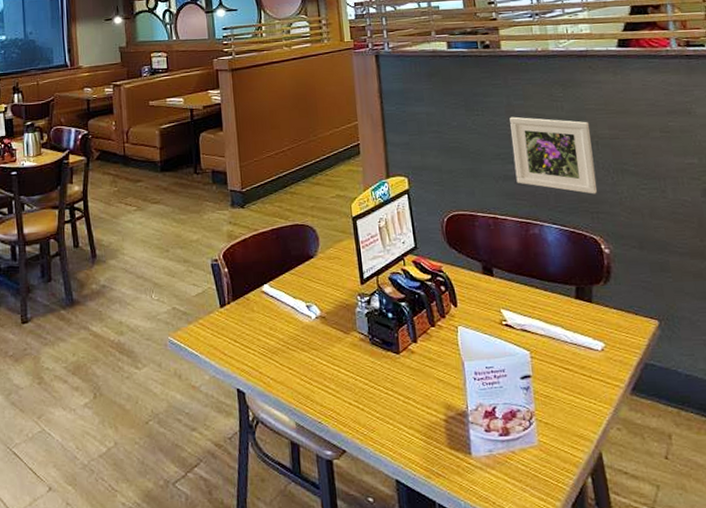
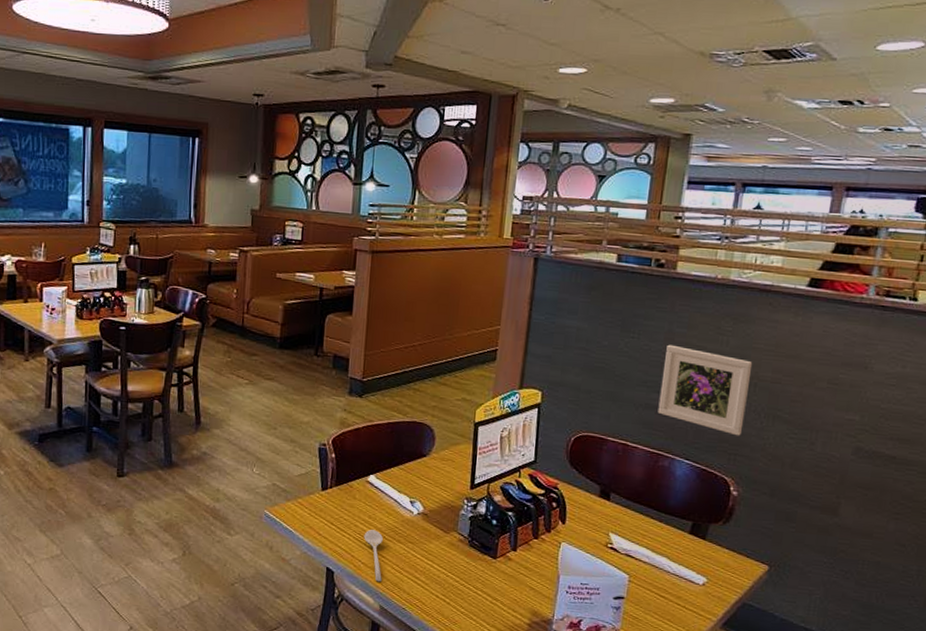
stirrer: none [268,341,293,397] -> present [363,529,383,582]

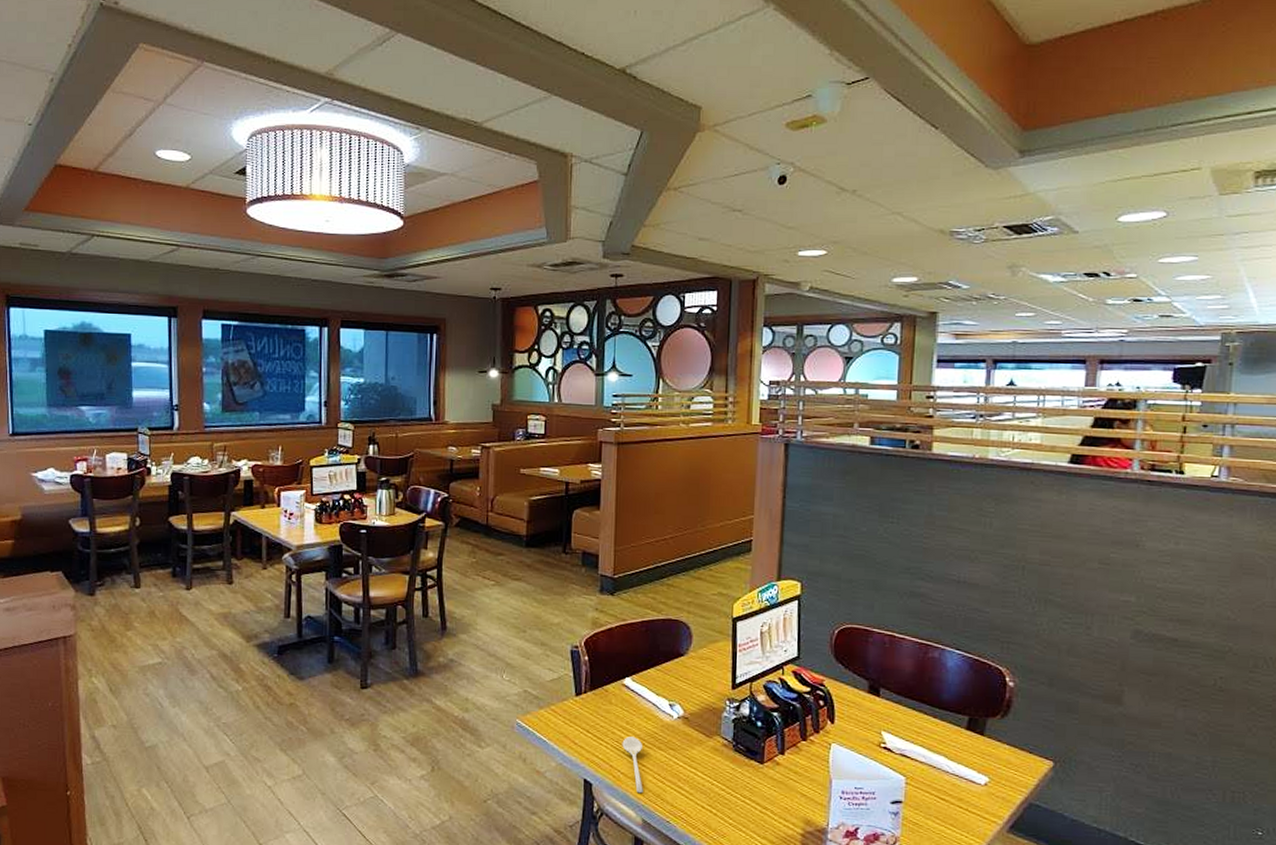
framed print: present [657,344,753,436] -> none [923,528,1019,623]

